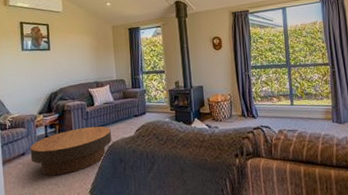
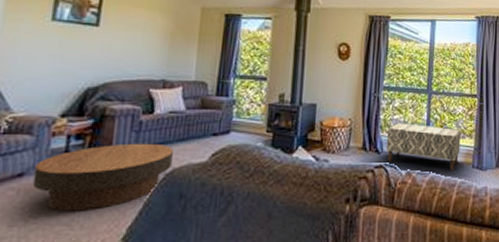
bench: none [259,92,321,127] -> present [386,123,461,171]

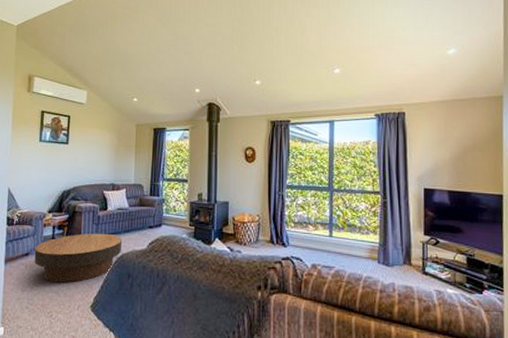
bench: present [386,123,461,171] -> none [291,219,365,266]

